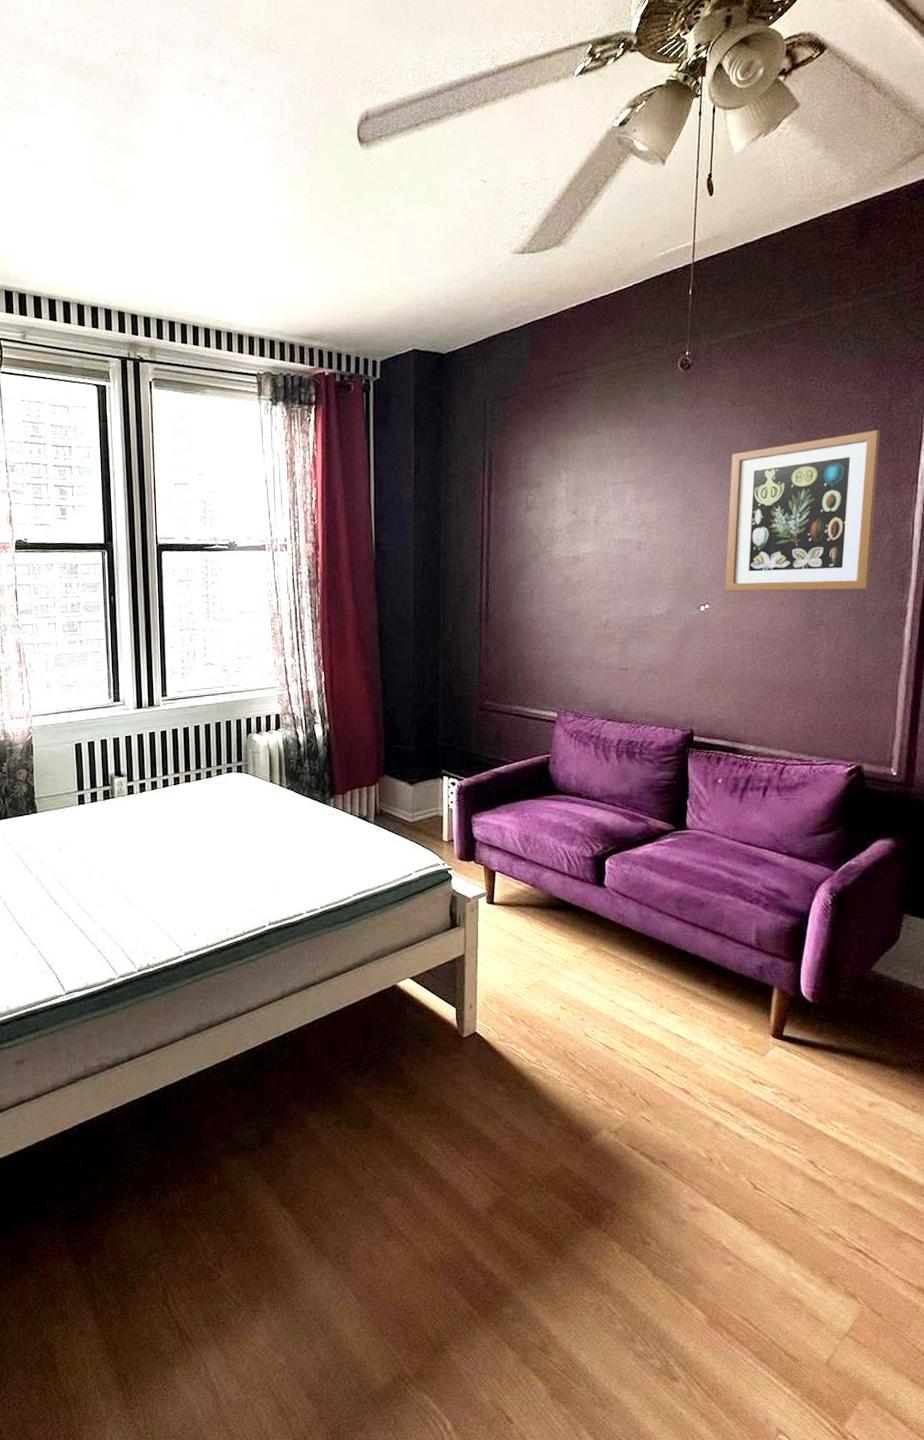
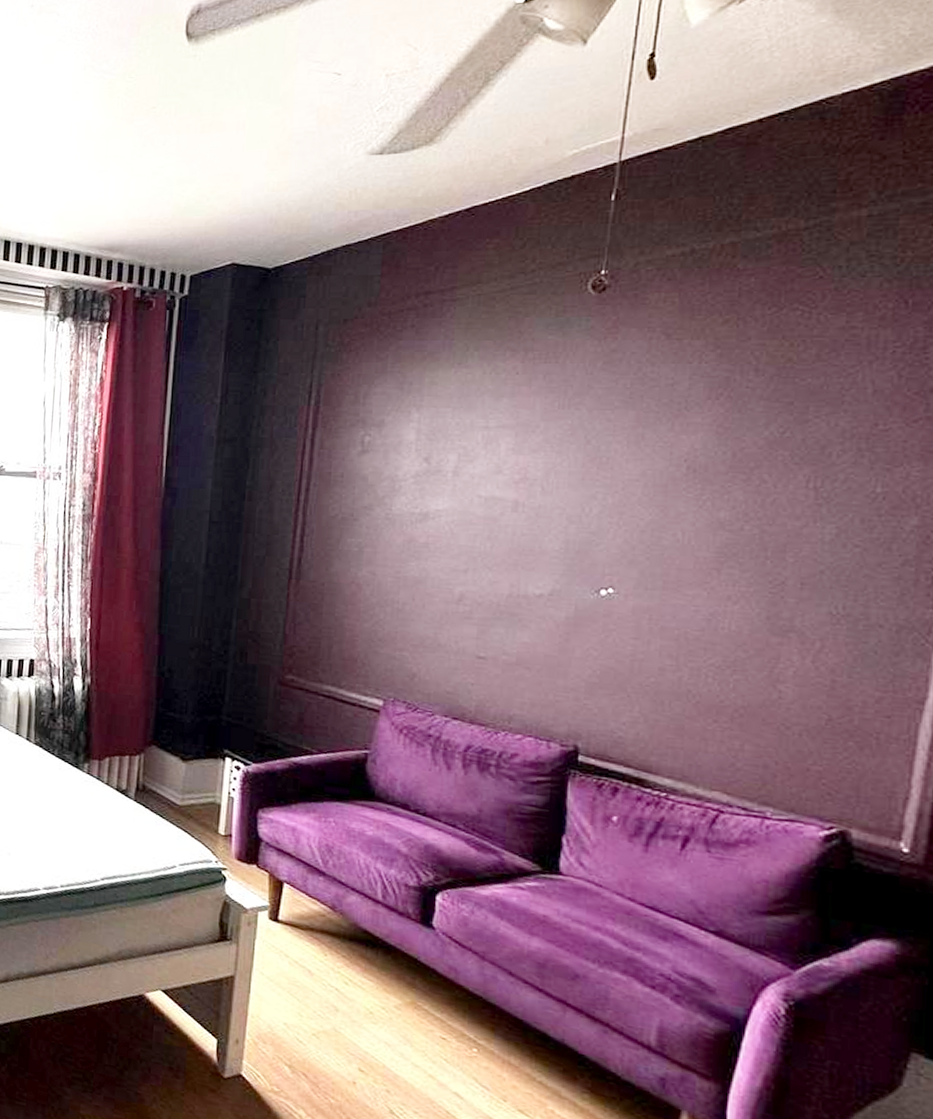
wall art: present [725,430,880,592] -> none [639,377,906,591]

